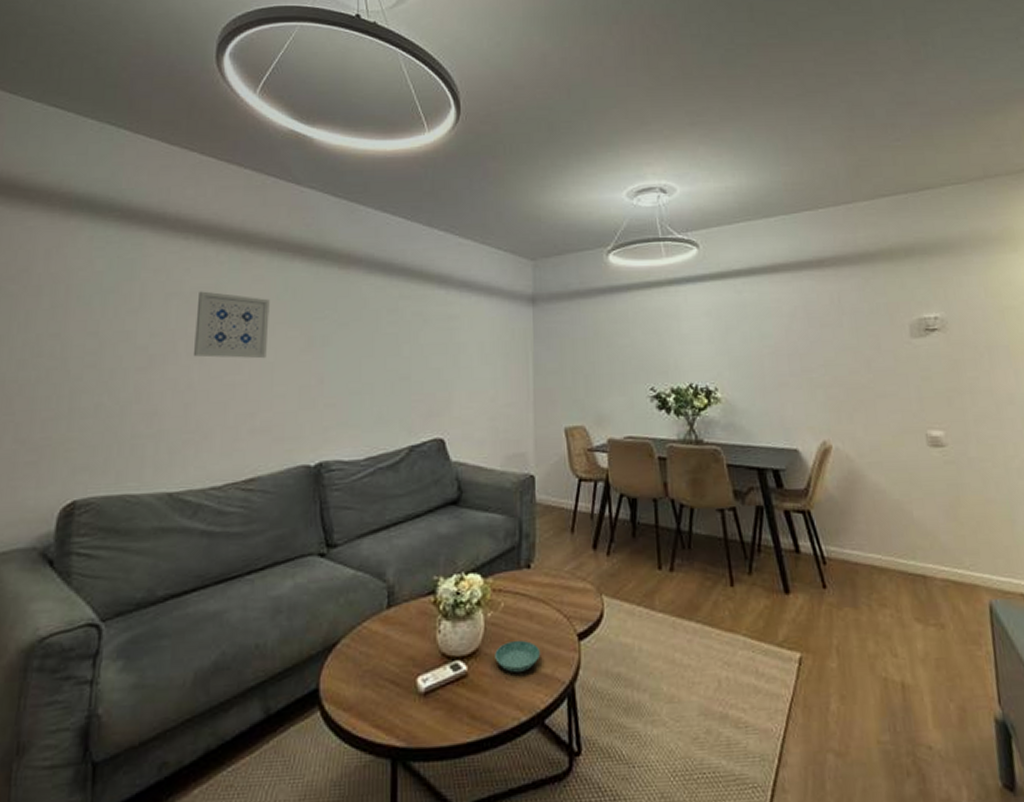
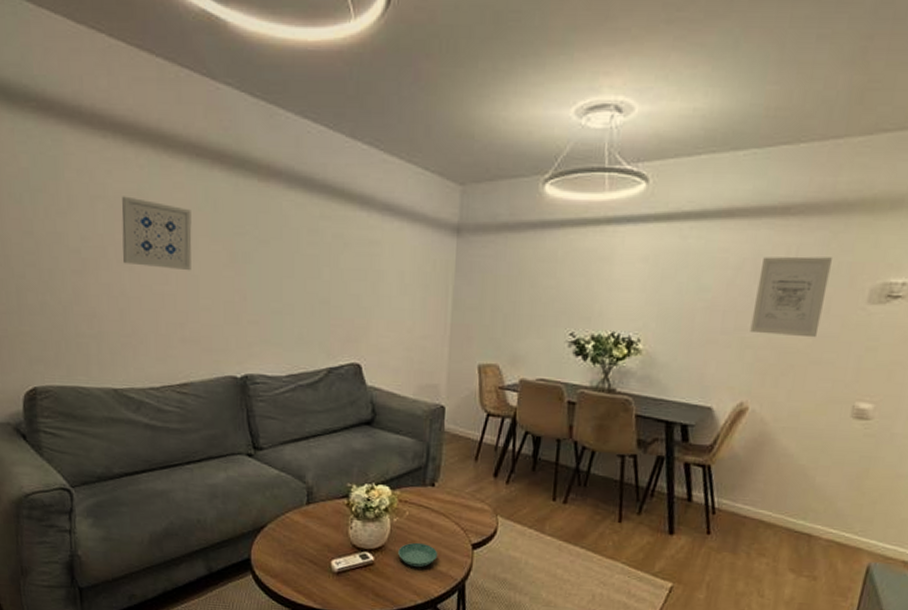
wall art: none [811,300,876,373] -> present [750,256,832,338]

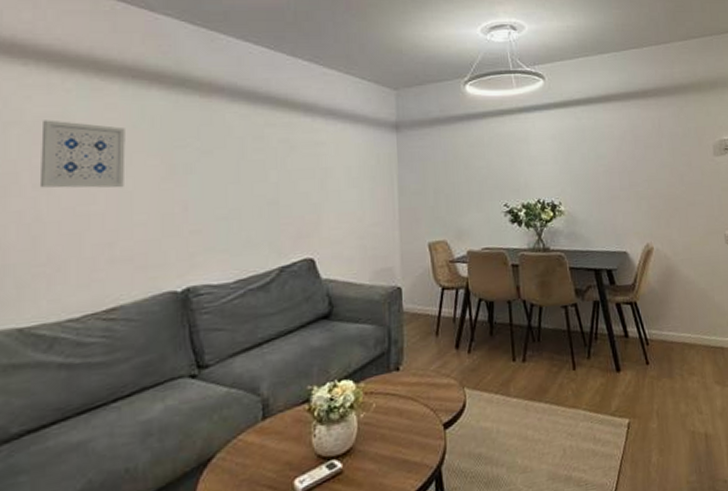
saucer: present [398,542,438,568] -> none [368,434,411,465]
wall art: present [750,256,832,338] -> none [637,125,688,187]

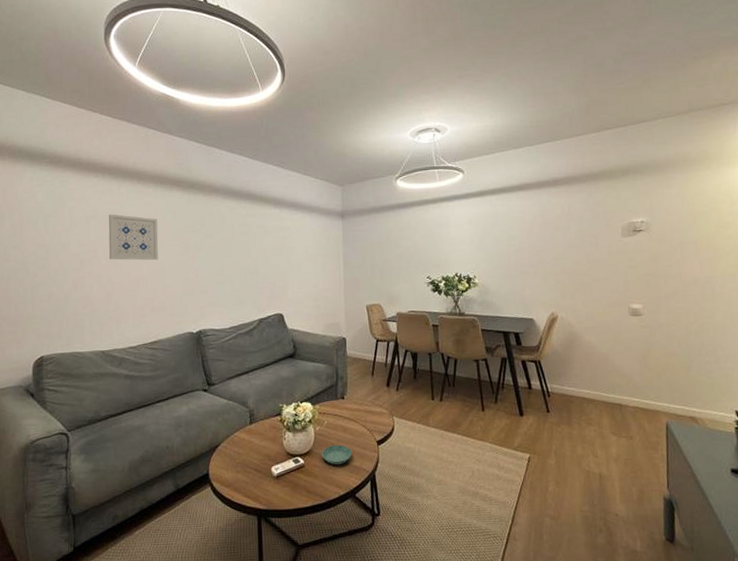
saucer: none [368,434,411,465] -> present [322,444,353,465]

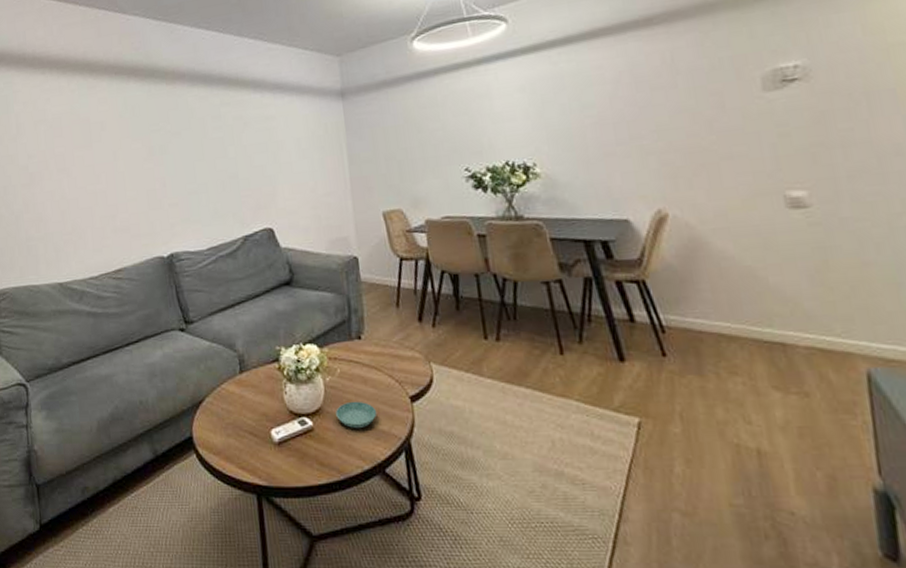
wall art: present [108,214,159,261] -> none [59,116,118,172]

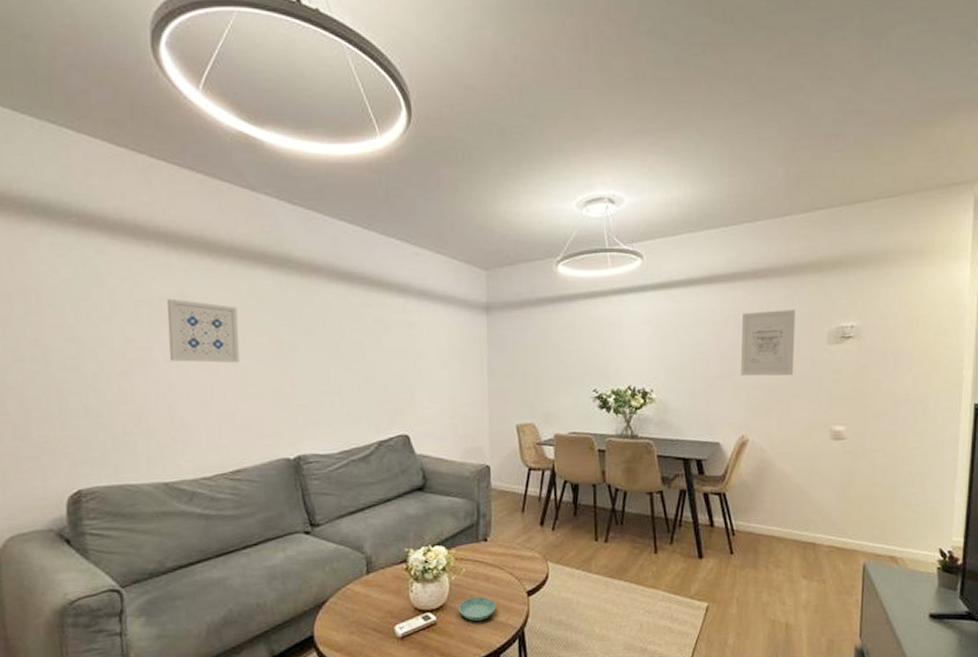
wall art: none [59,116,118,172] -> present [167,298,240,363]
wall art: none [639,55,720,139] -> present [740,310,795,376]

